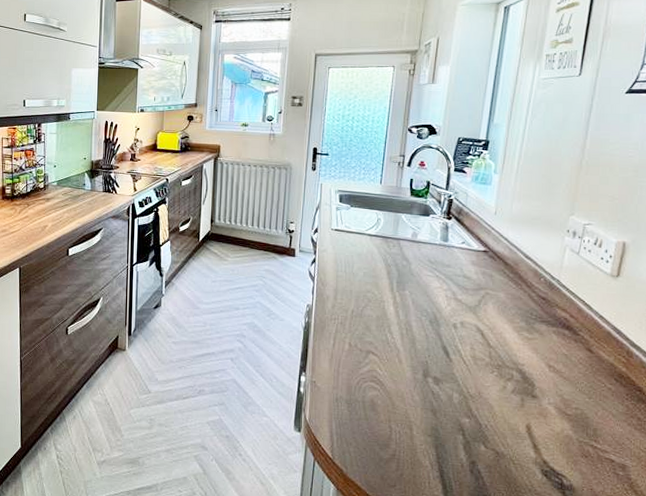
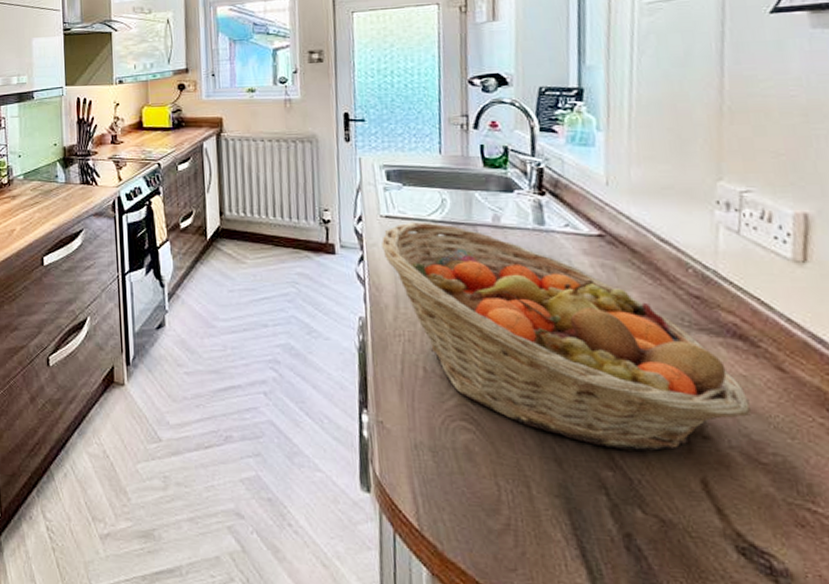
fruit basket: none [330,235,566,406] -> present [381,222,751,452]

